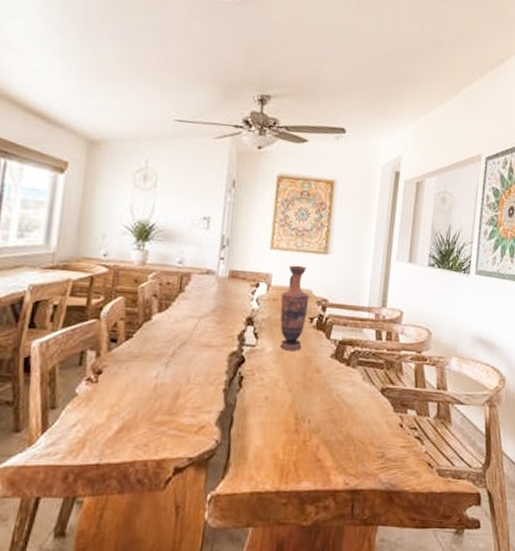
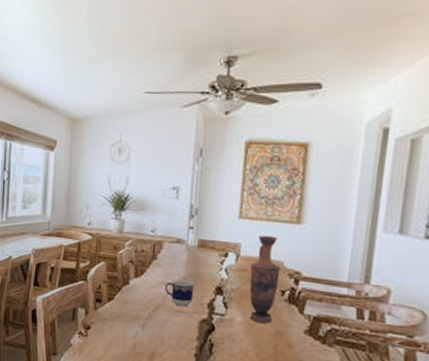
cup: none [192,311,224,341] -> present [165,279,194,307]

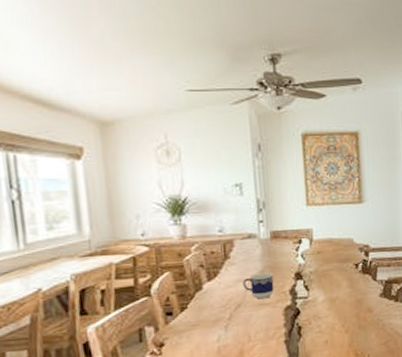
vase: present [249,235,281,324] -> none [324,217,352,297]

